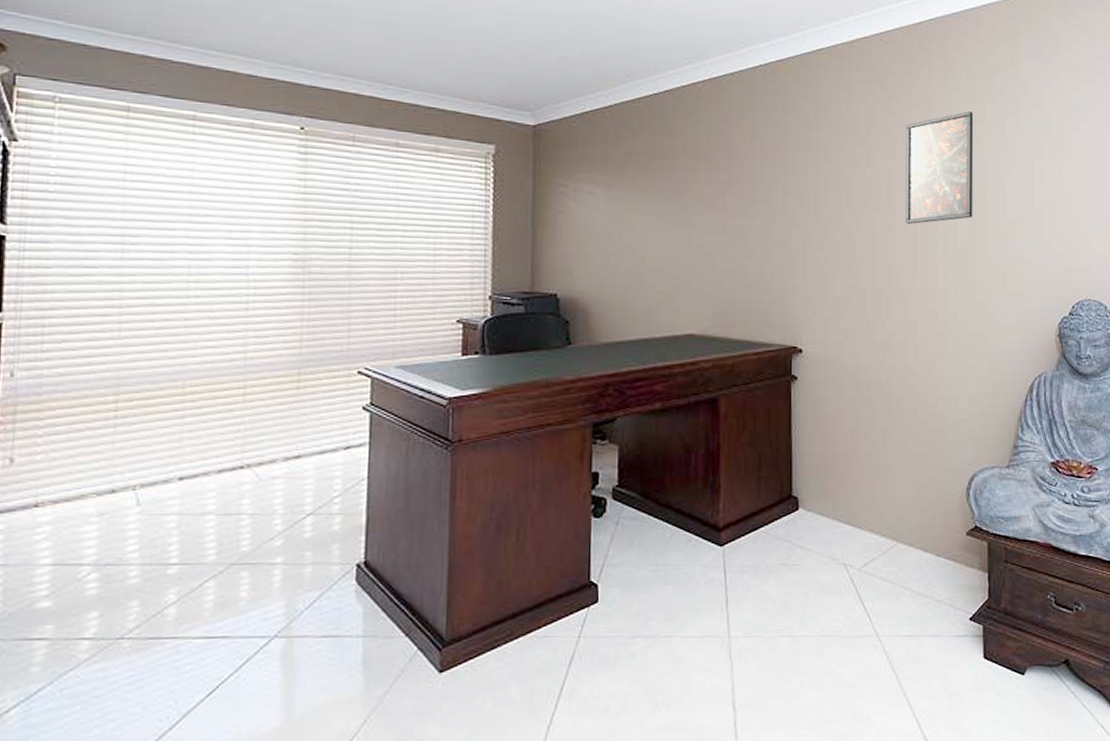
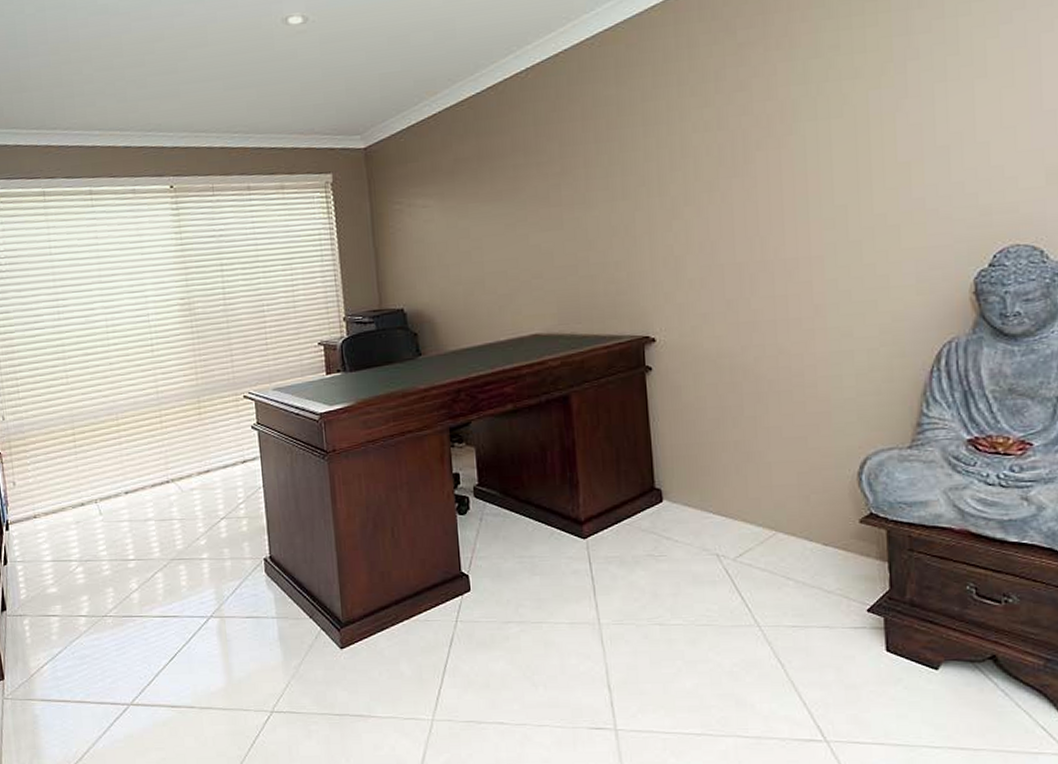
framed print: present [906,111,974,224] -> none [763,41,854,187]

